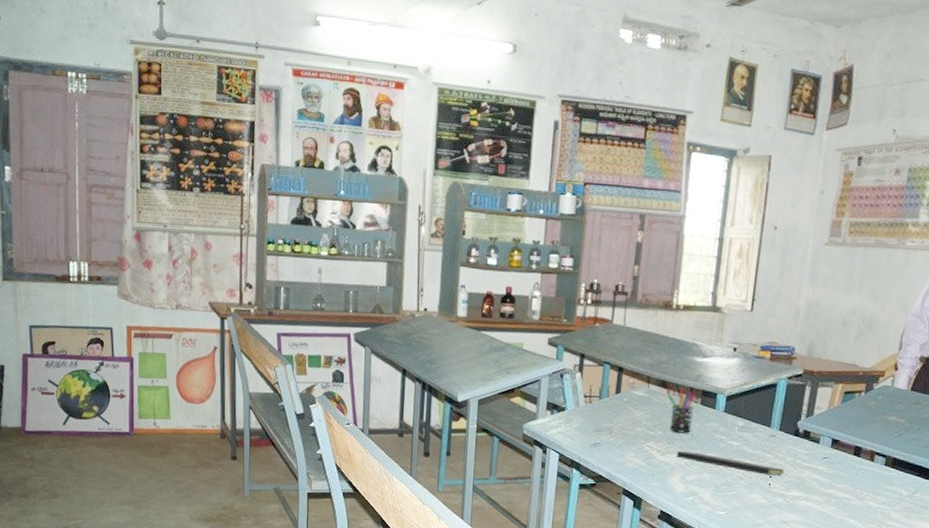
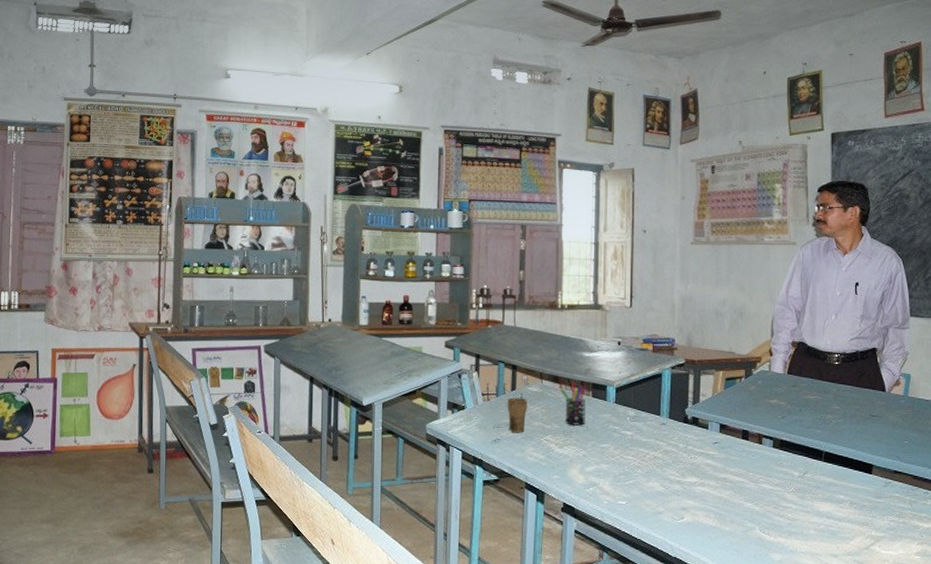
cup: none [609,397,632,437] -> present [507,393,527,432]
notepad: present [677,451,785,489] -> none [574,443,678,476]

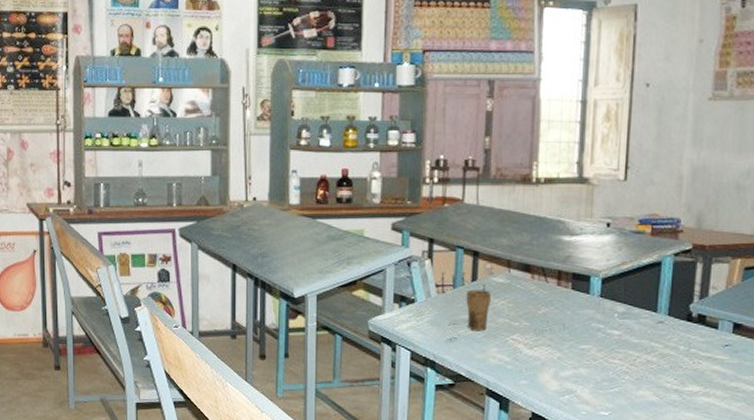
pen holder: present [561,381,586,426] -> none [532,271,564,323]

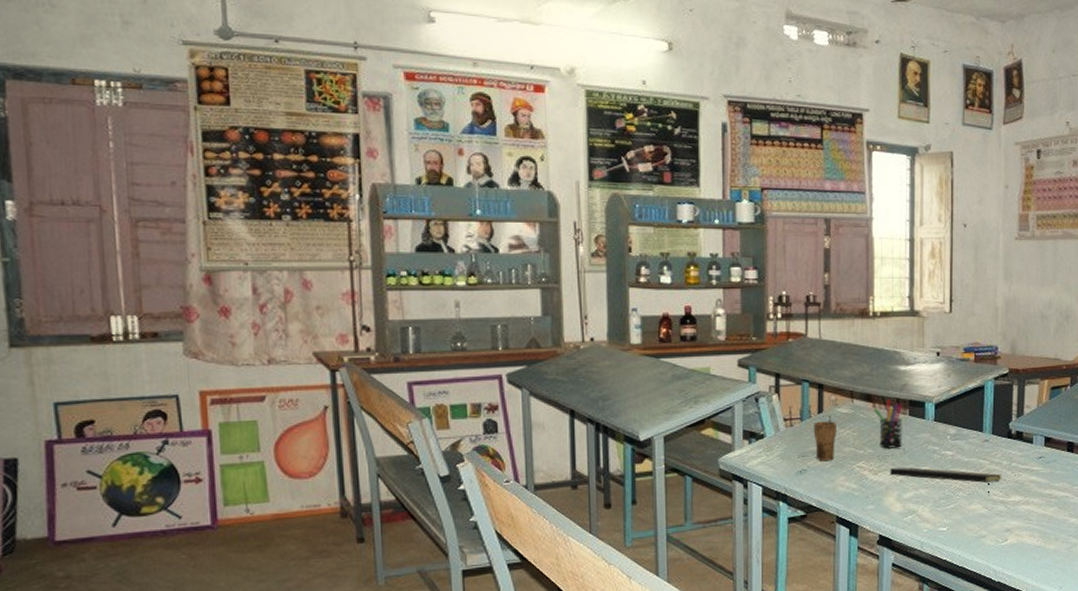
pen holder: none [532,271,564,323] -> present [874,399,902,449]
notepad: none [547,344,678,383] -> present [890,467,1002,497]

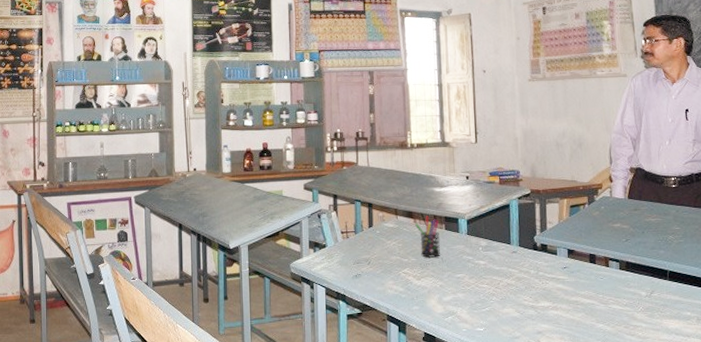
cup: present [813,415,837,461] -> none [365,229,385,267]
notepad: present [890,467,1002,497] -> none [431,274,531,302]

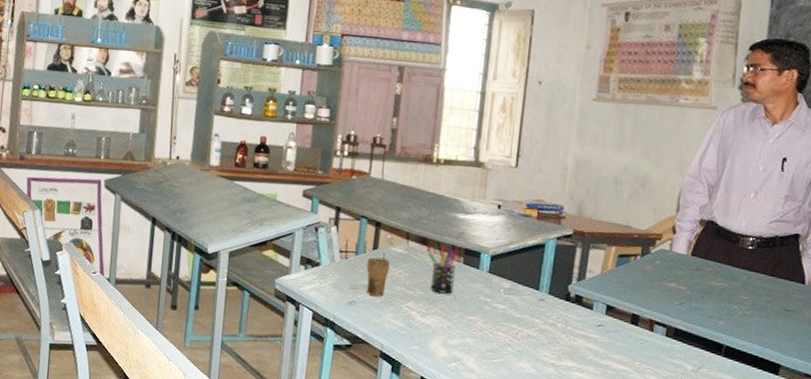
cup: none [365,229,385,267] -> present [366,253,390,296]

